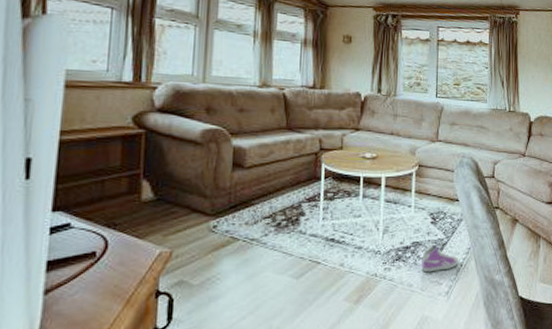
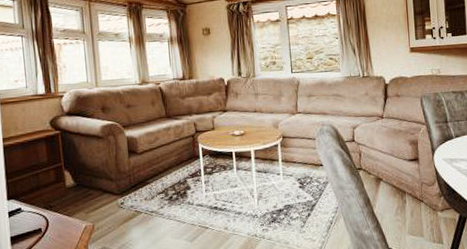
sneaker: present [421,245,459,273] -> none [294,206,329,231]

